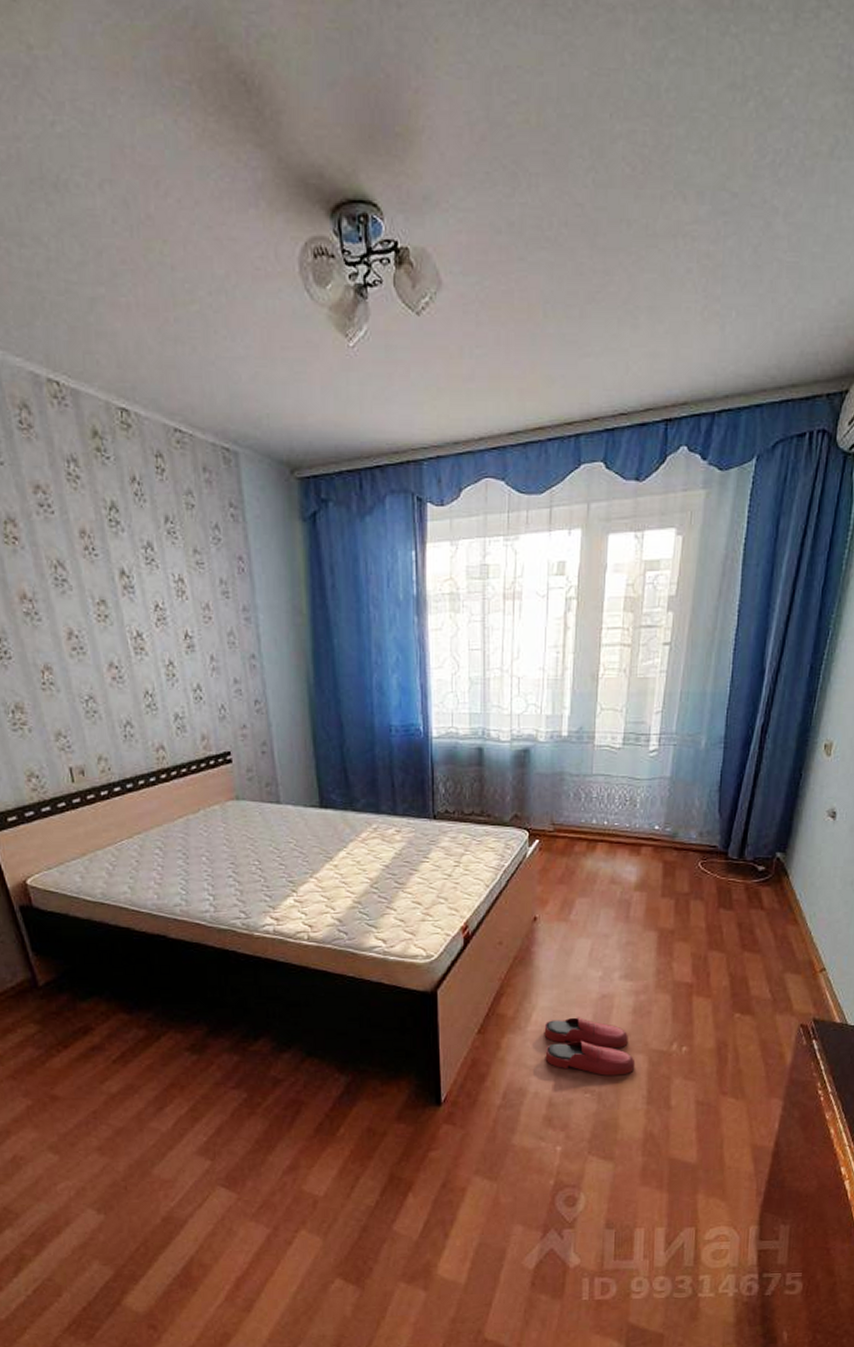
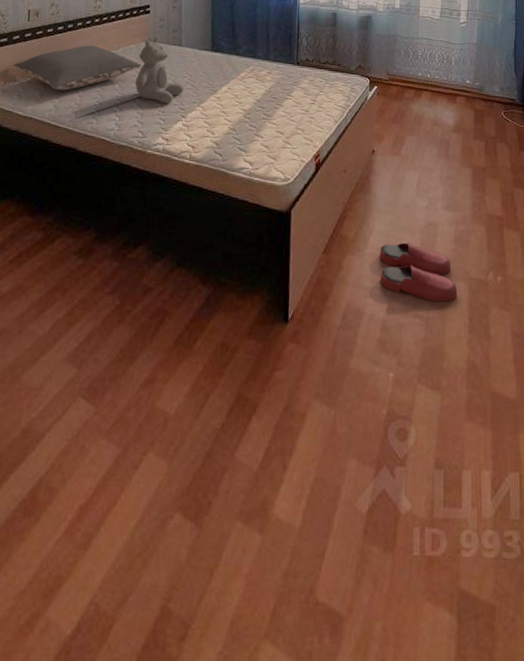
pillow: none [66,810,233,868] -> present [13,45,142,91]
teddy bear: none [226,791,291,877] -> present [135,35,184,104]

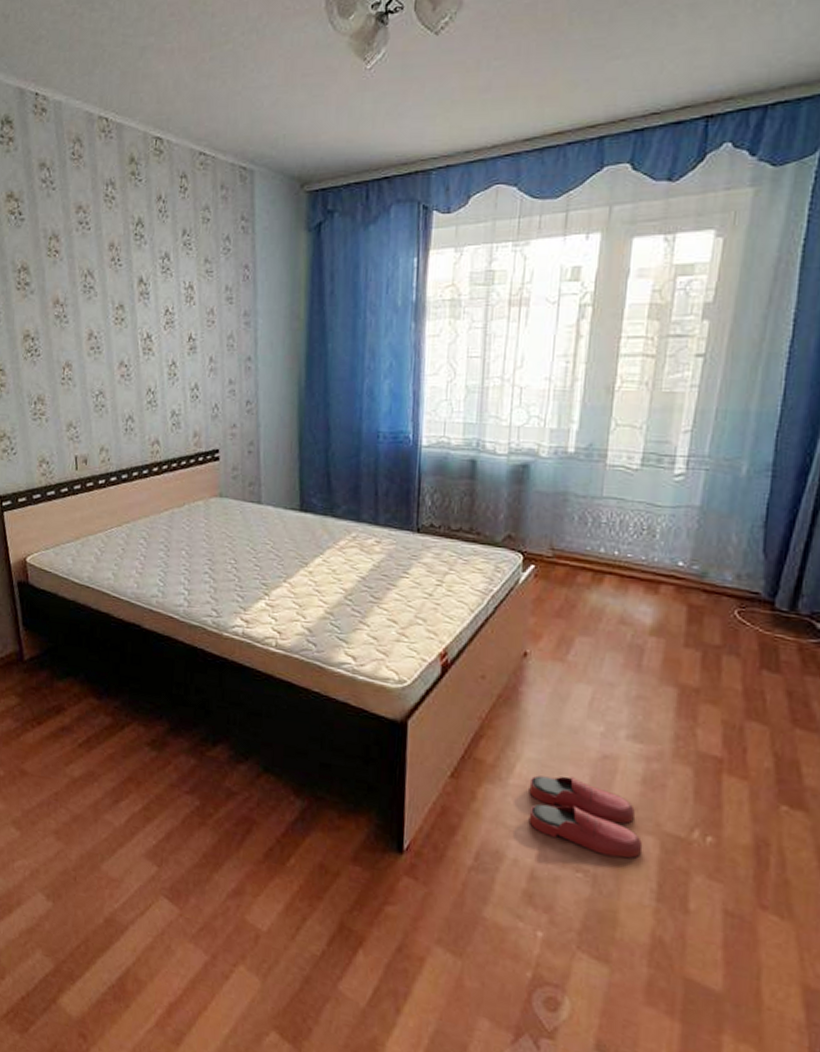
pillow: present [13,45,142,91] -> none [64,501,213,556]
teddy bear: present [135,35,184,104] -> none [205,489,266,578]

